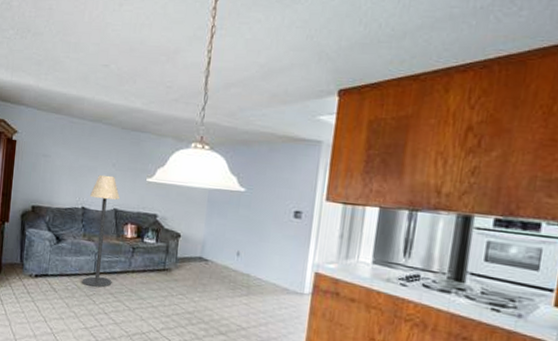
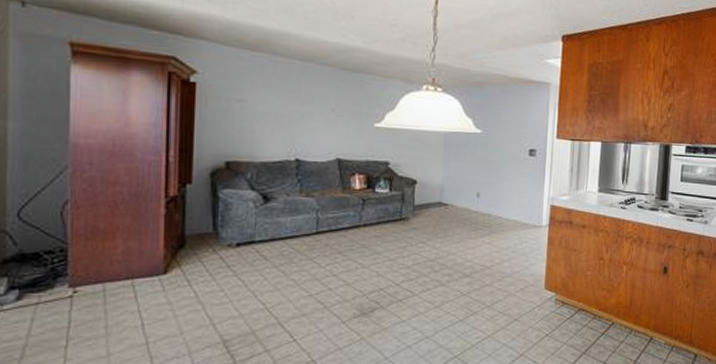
floor lamp: present [82,174,120,288] -> none [301,121,343,249]

